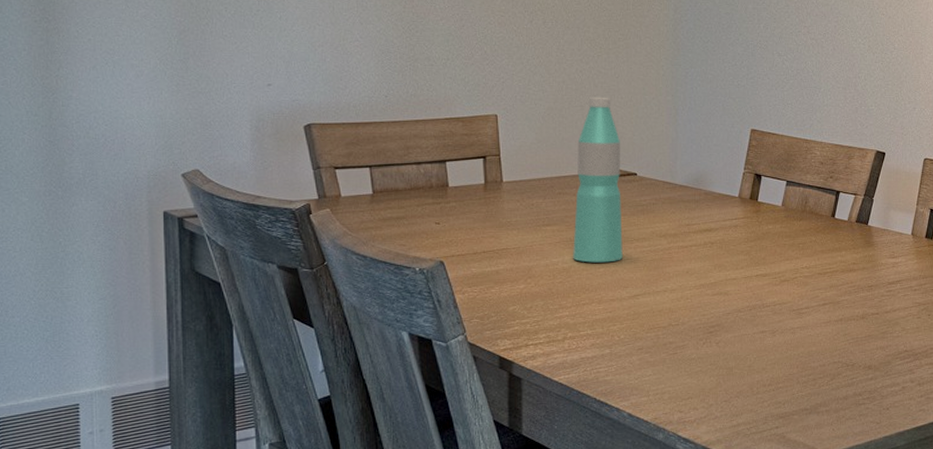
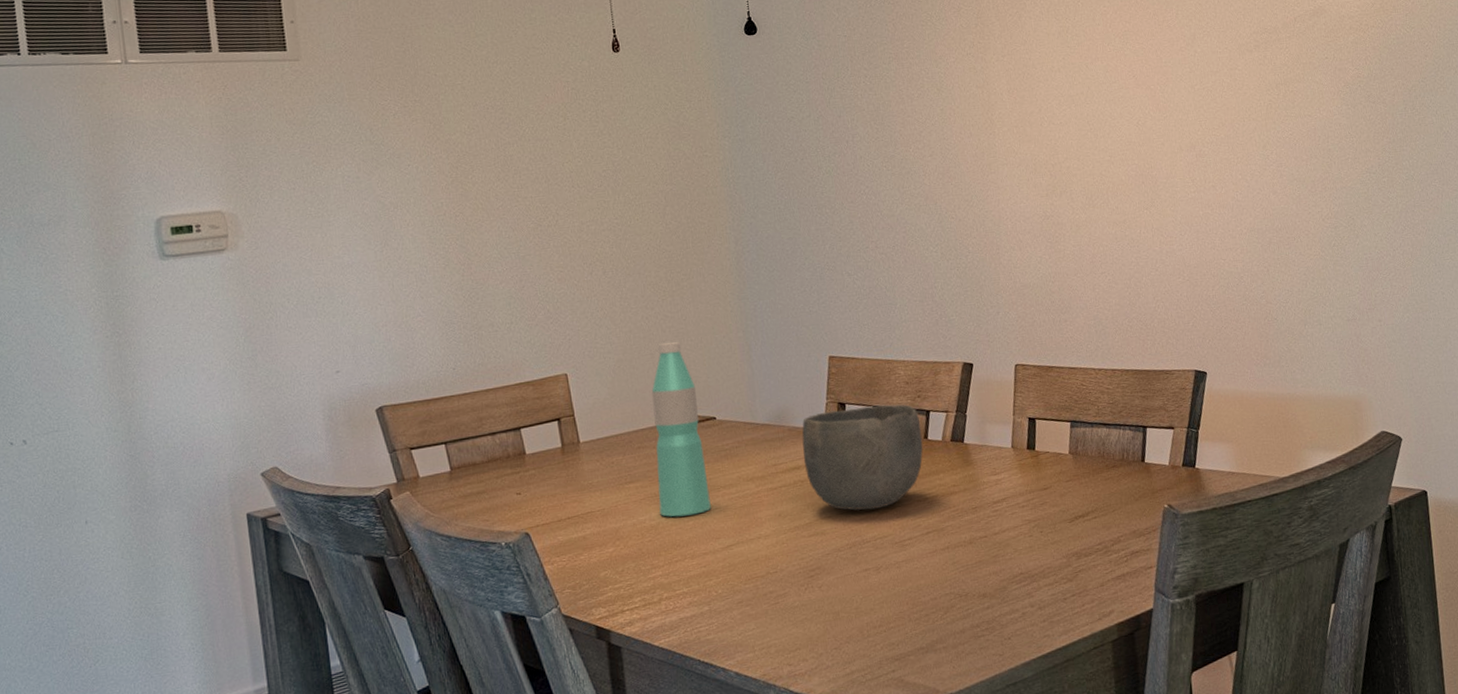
bowl: none [716,181,830,277] -> present [802,404,923,511]

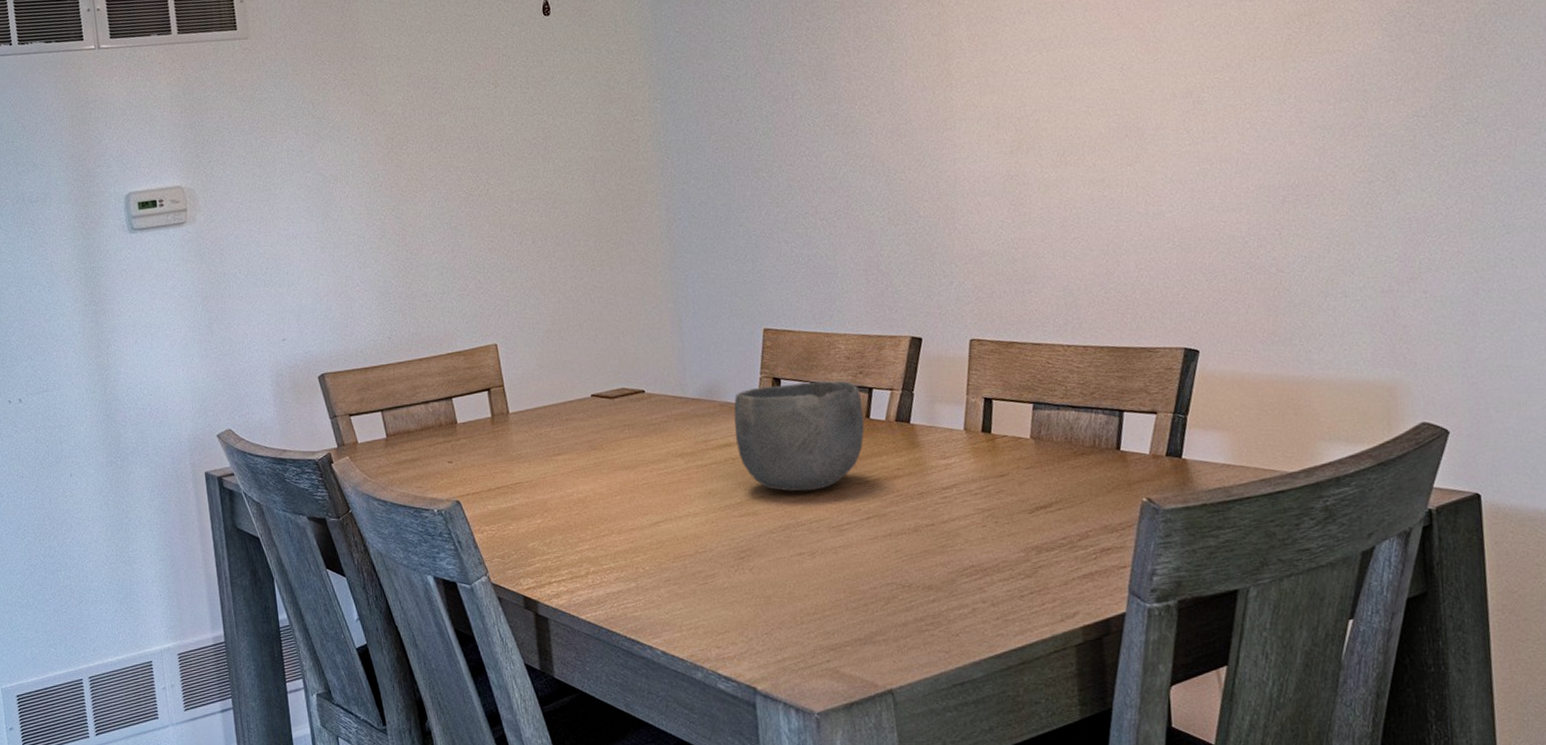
water bottle: present [651,341,711,517] -> none [580,312,639,491]

